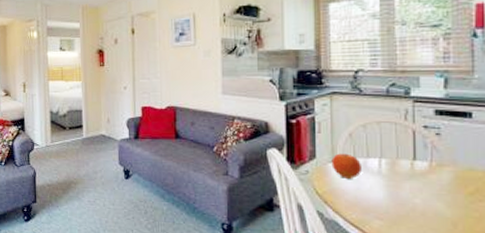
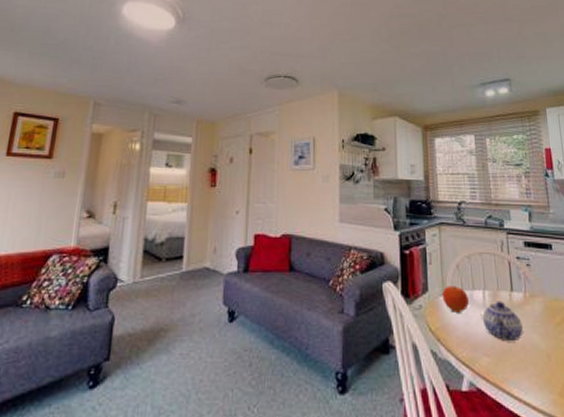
teapot: none [376,169,425,208] -> present [482,301,523,342]

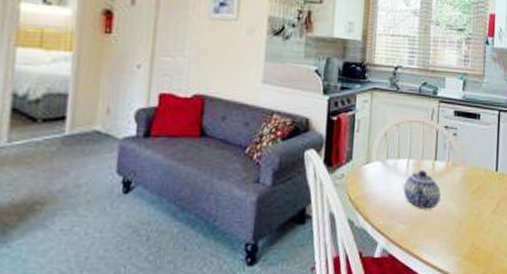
fruit: present [442,286,469,313] -> none [366,154,392,181]

